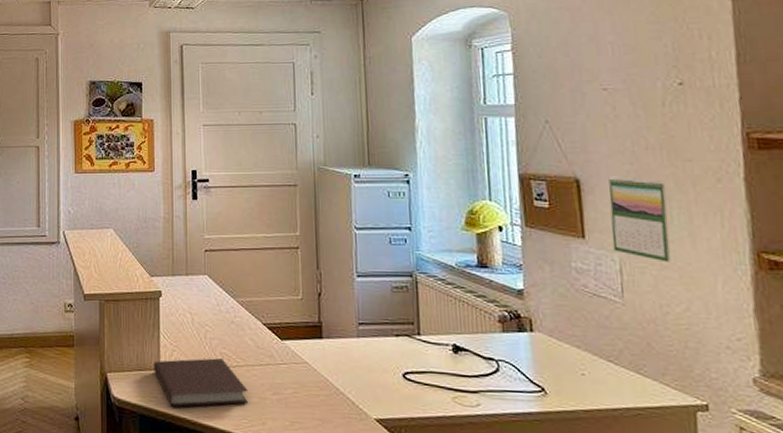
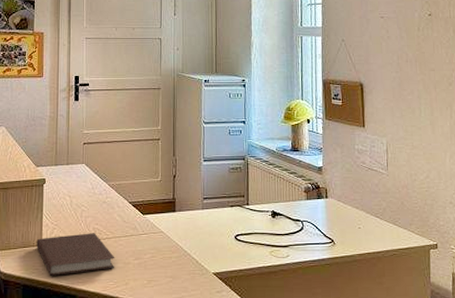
calendar: present [609,176,671,263] -> none [382,81,419,144]

